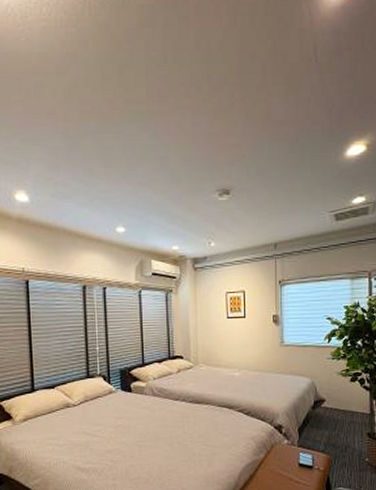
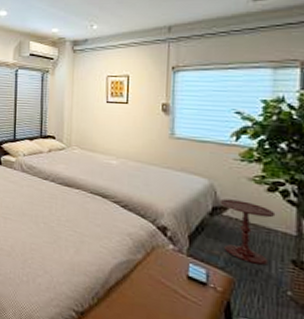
side table: none [319,392,357,442] -> present [219,198,276,266]

